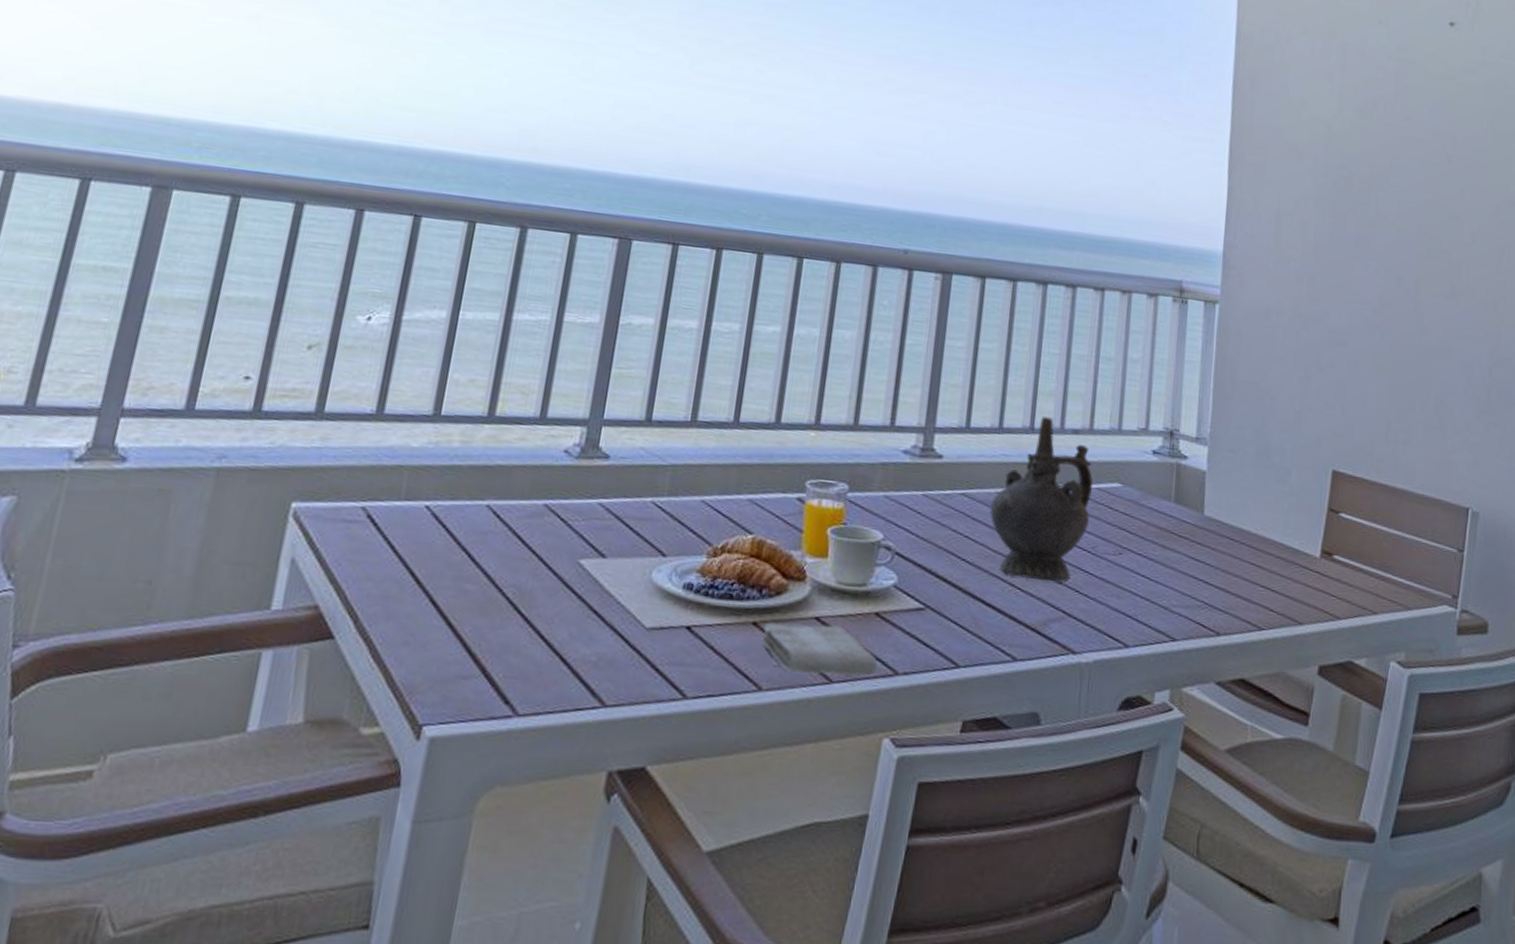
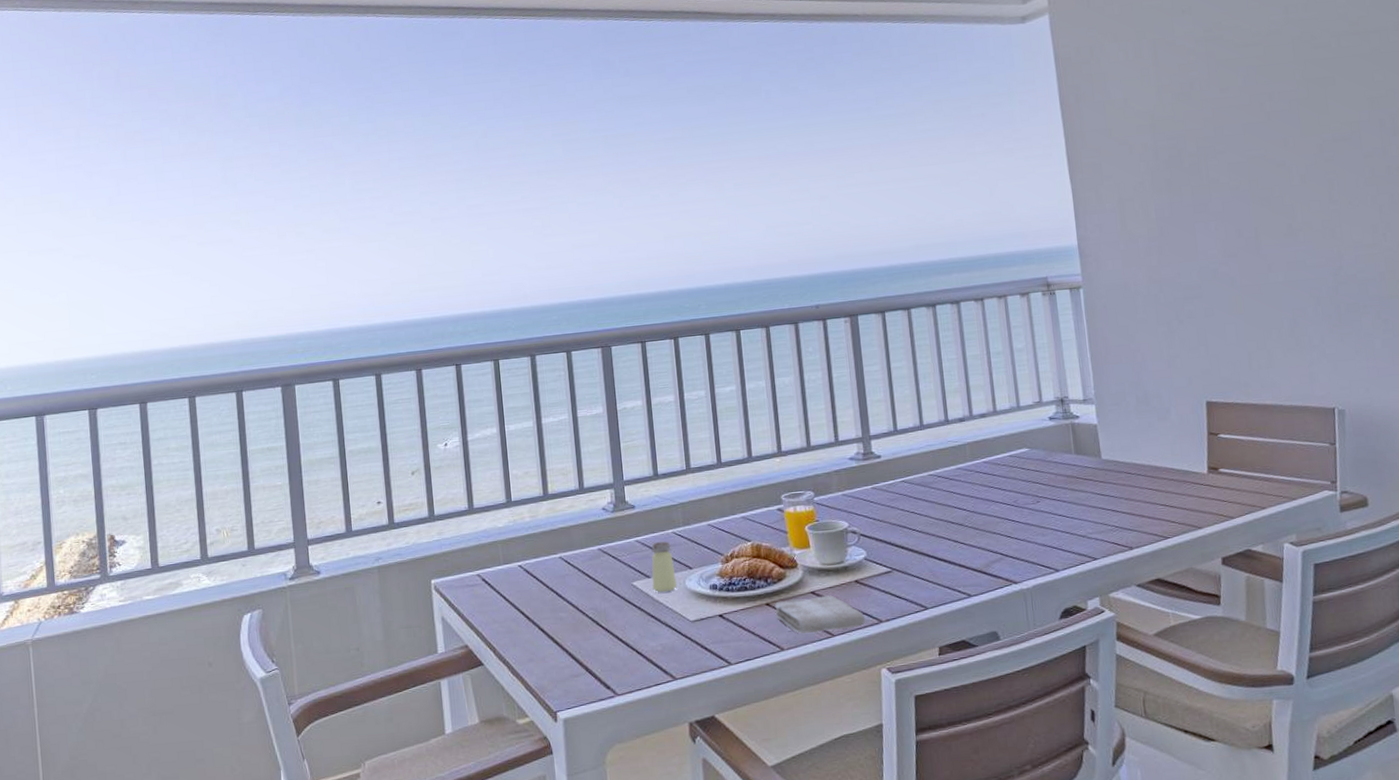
saltshaker: none [605,510,645,582] -> present [651,541,677,593]
ceremonial vessel: present [989,416,1093,582] -> none [926,409,1008,535]

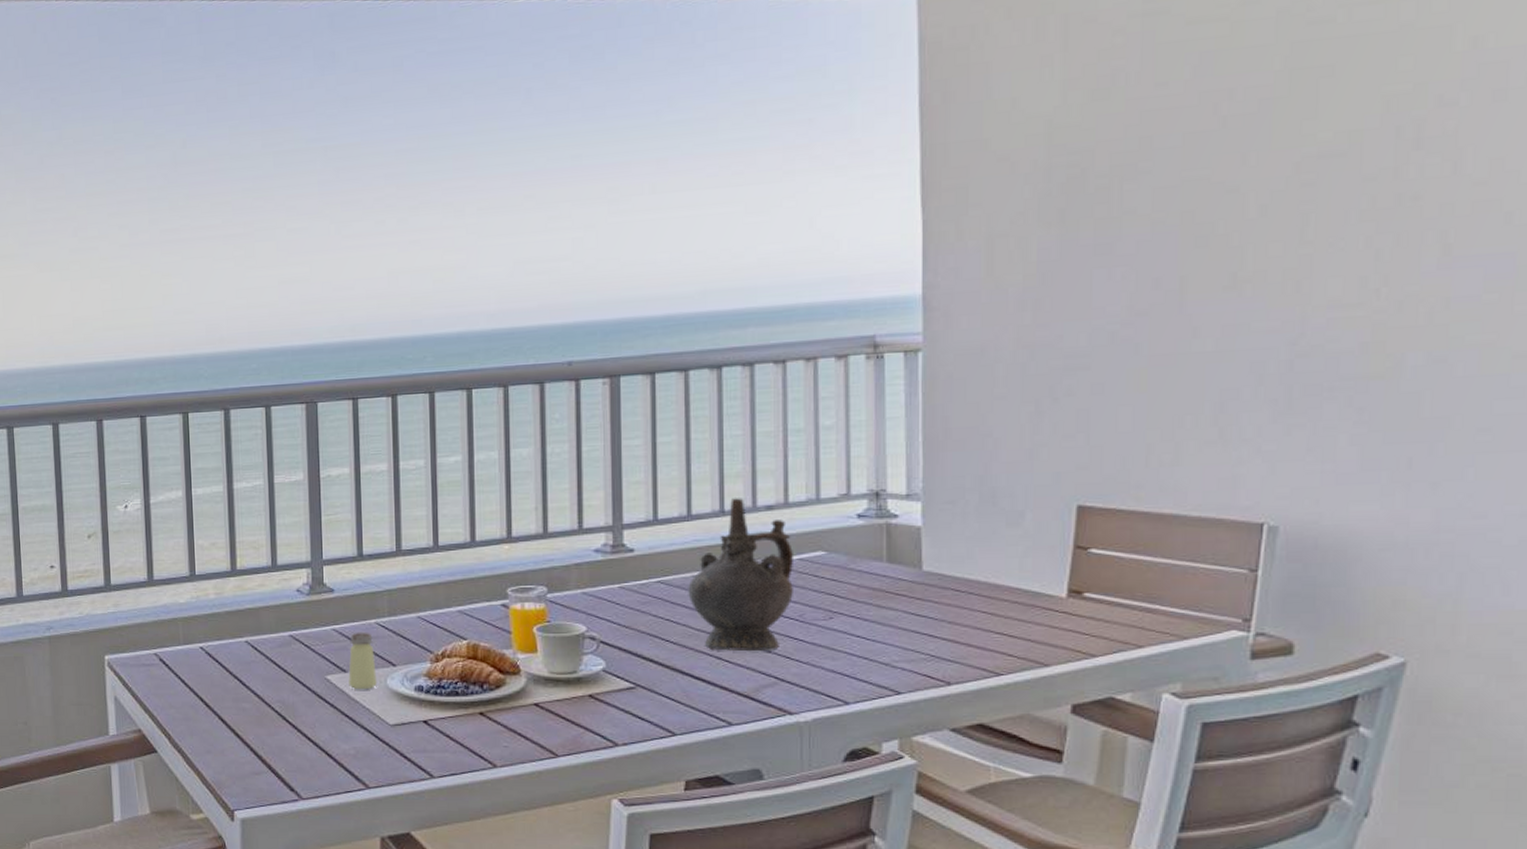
washcloth: present [775,595,866,633] -> none [489,709,598,750]
ceremonial vessel: none [926,409,1008,535] -> present [688,498,794,652]

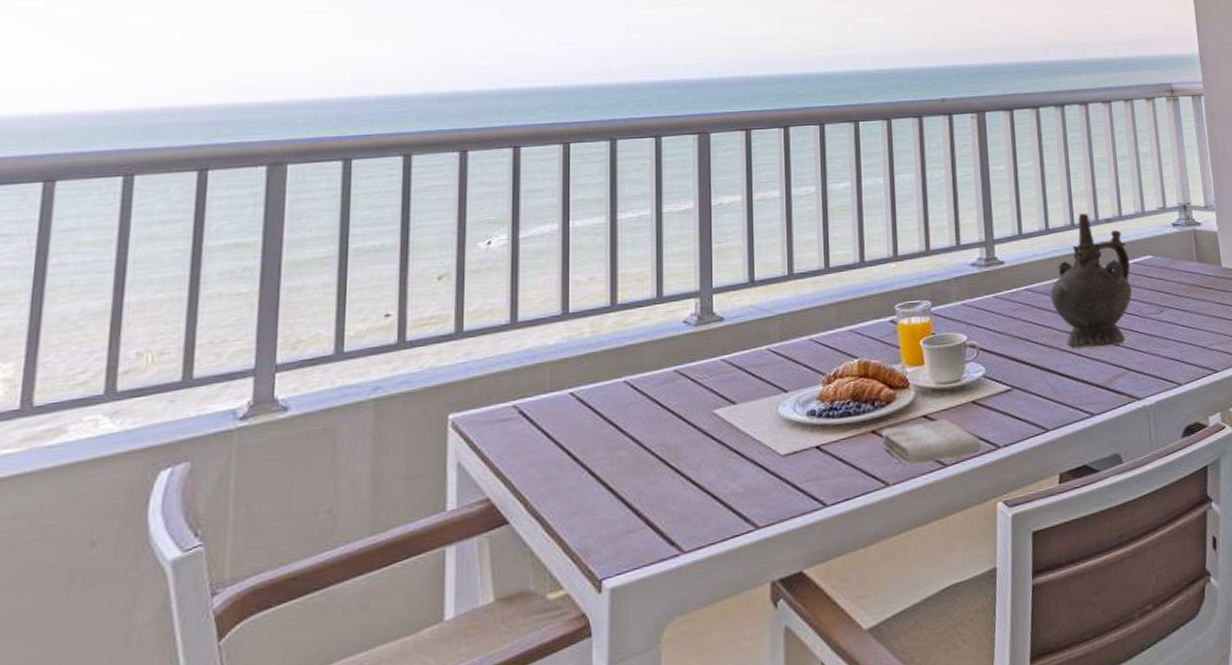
saltshaker: present [348,631,377,690] -> none [738,359,768,422]
washcloth: none [489,709,598,750] -> present [881,419,982,465]

